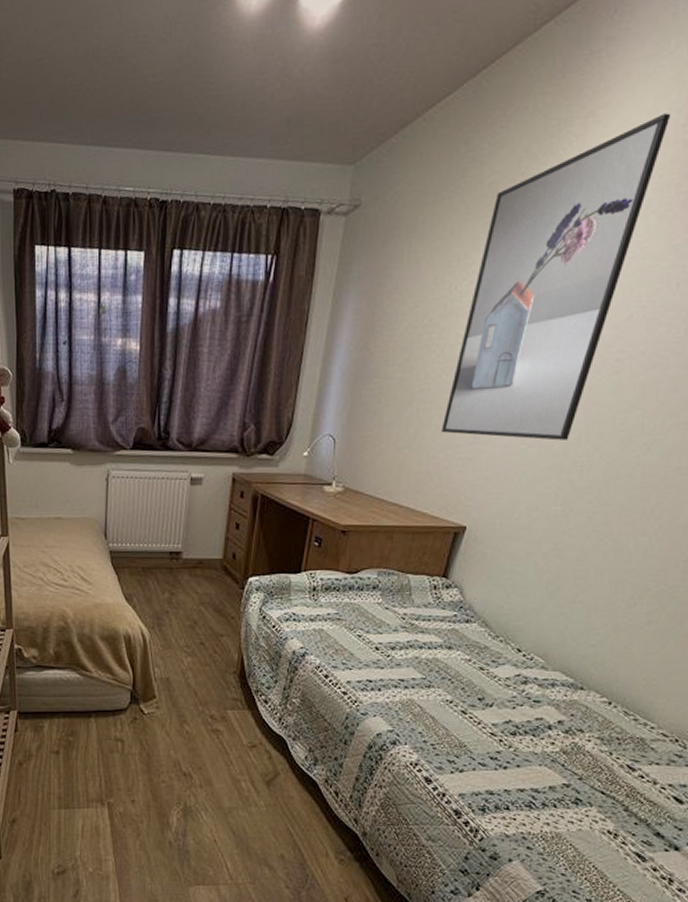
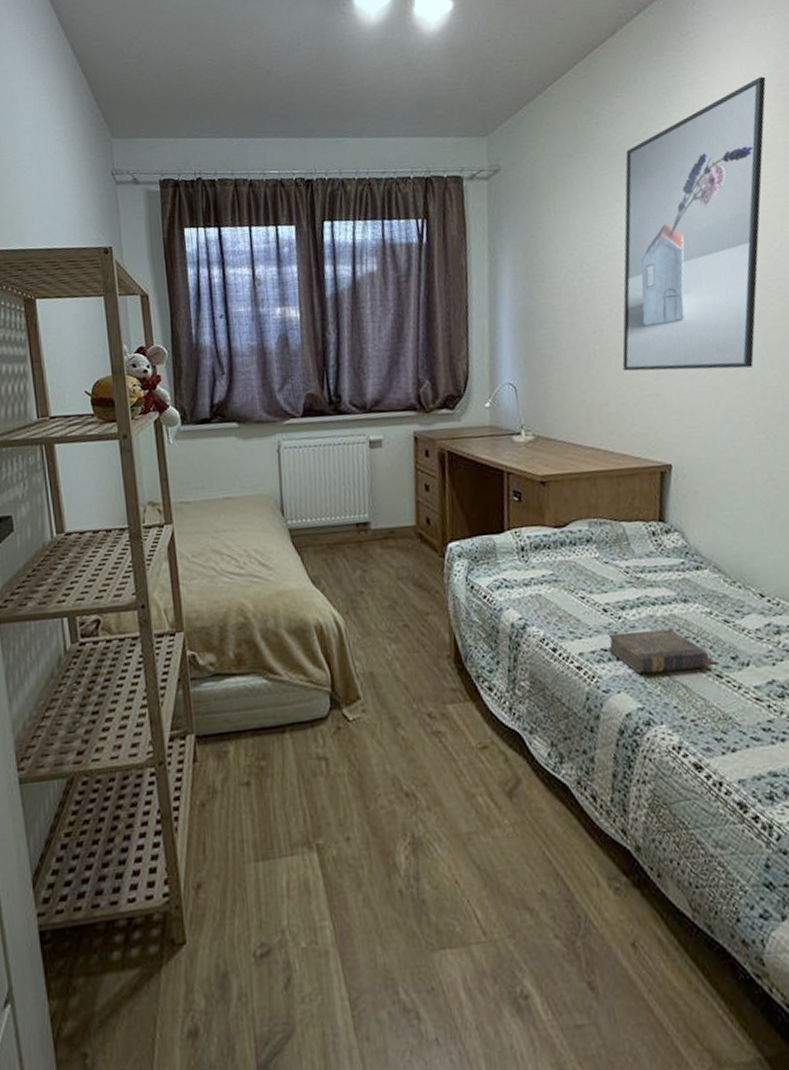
book: none [373,668,465,705] -> present [608,629,718,675]

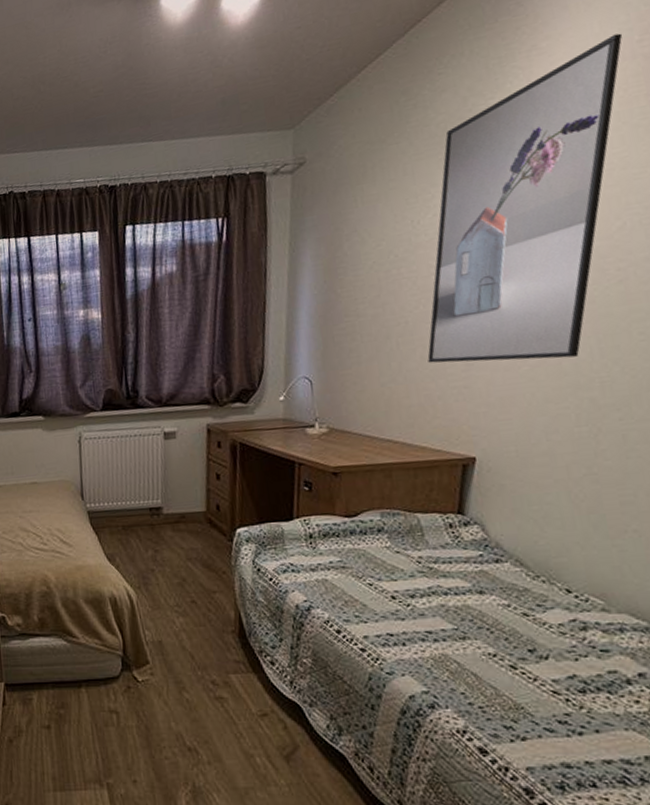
book: present [608,629,718,675] -> none [395,618,513,660]

